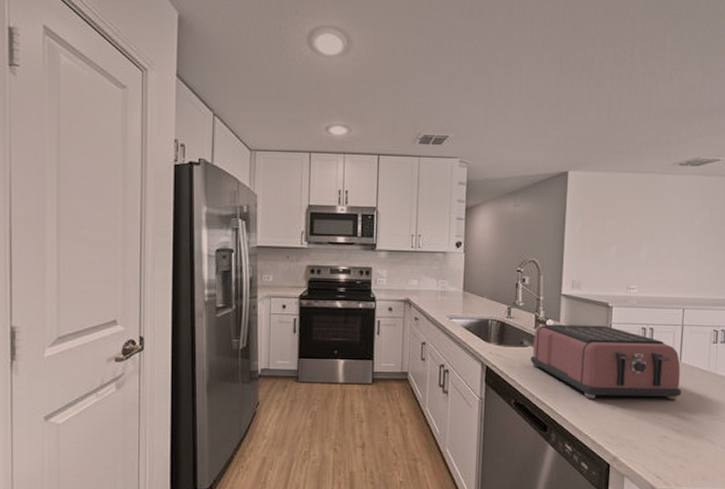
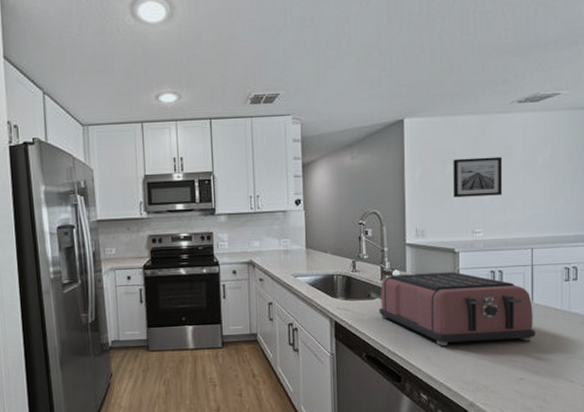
wall art: none [611,215,661,254] -> present [453,156,503,198]

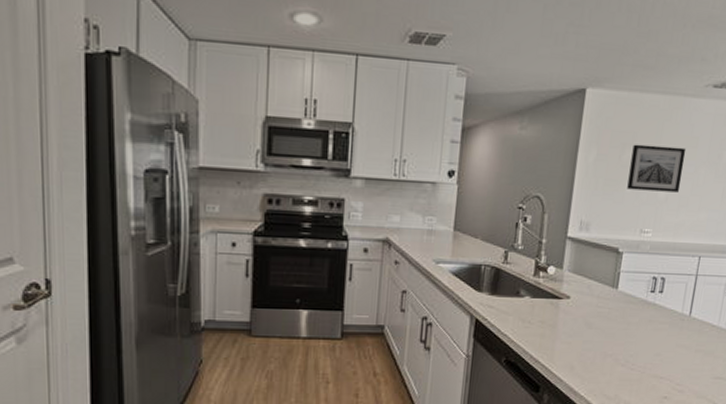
toaster: present [379,271,535,347] -> none [526,271,690,358]

